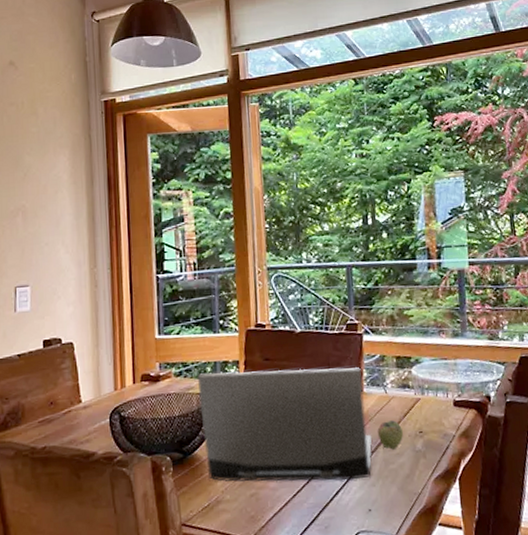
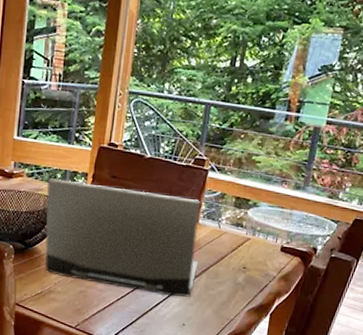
apple: present [377,420,403,450] -> none [204,252,228,278]

